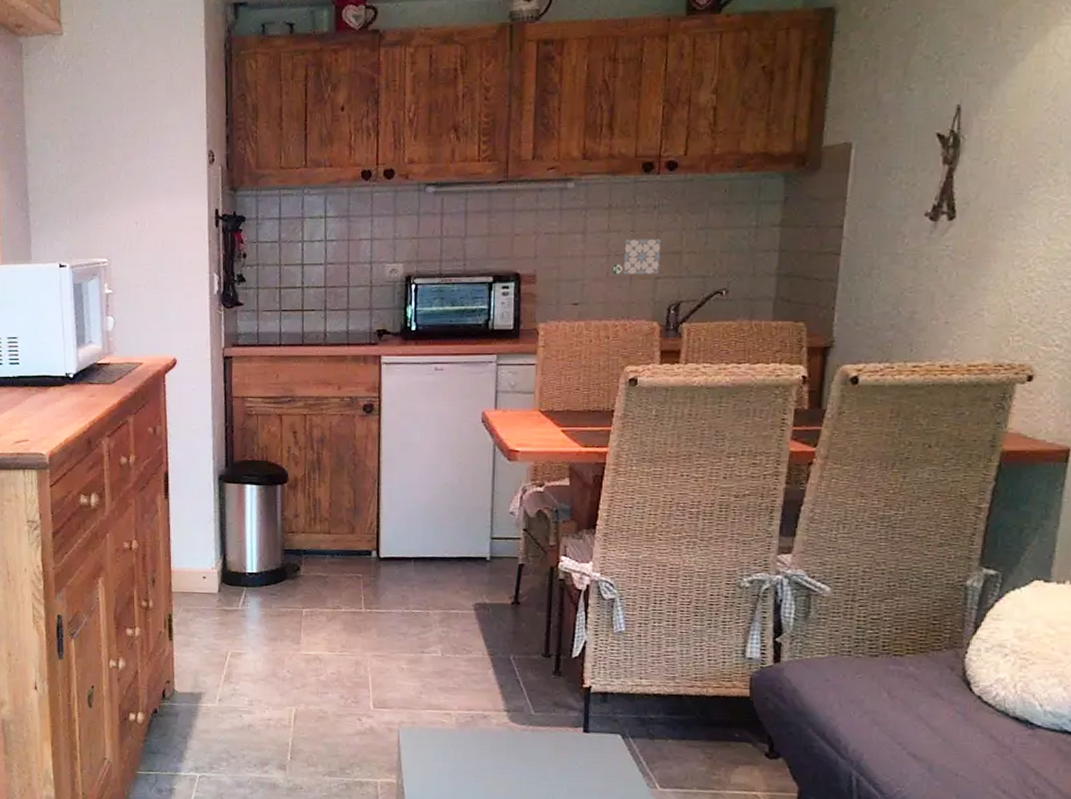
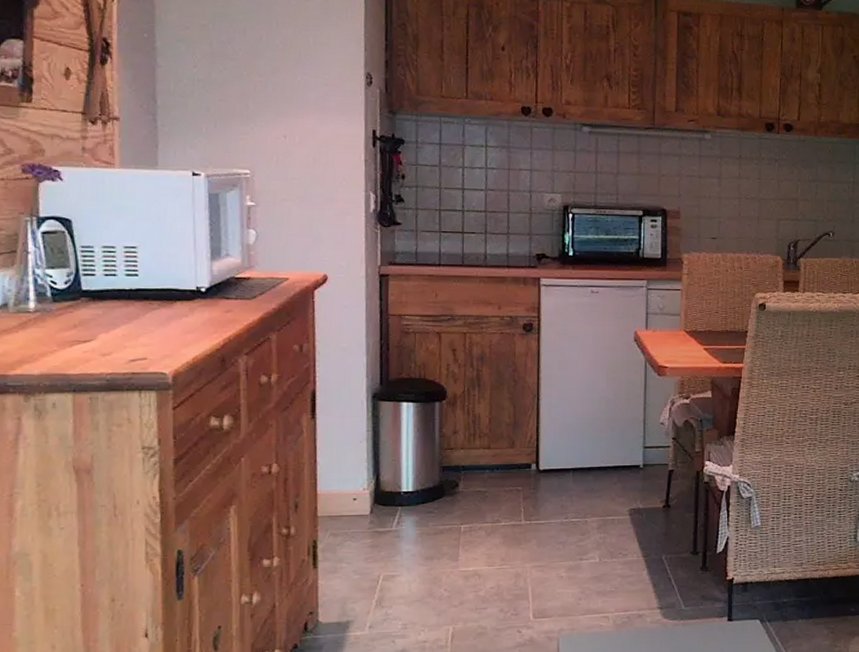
tile: present [610,238,662,275] -> none [742,185,782,216]

